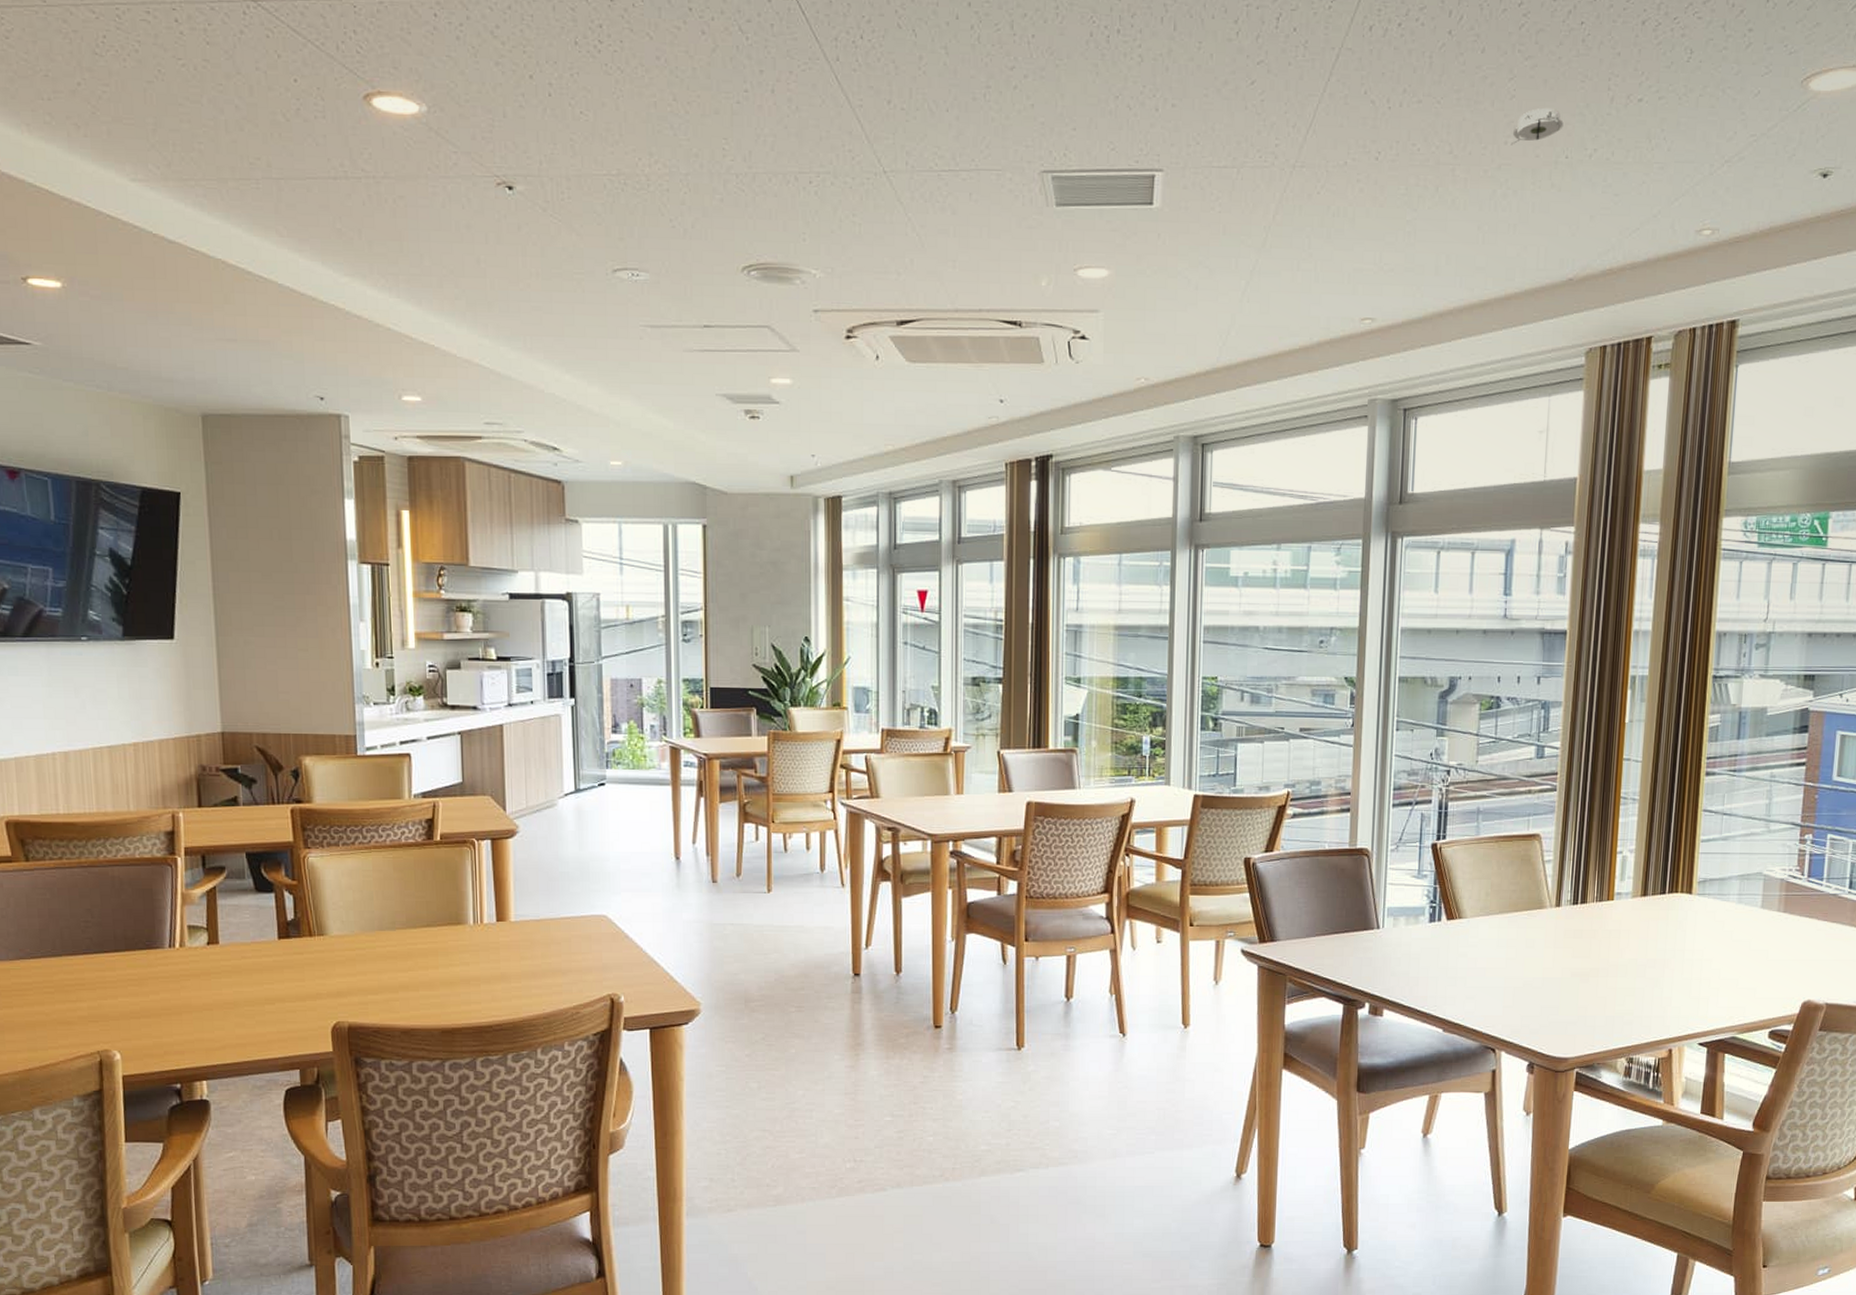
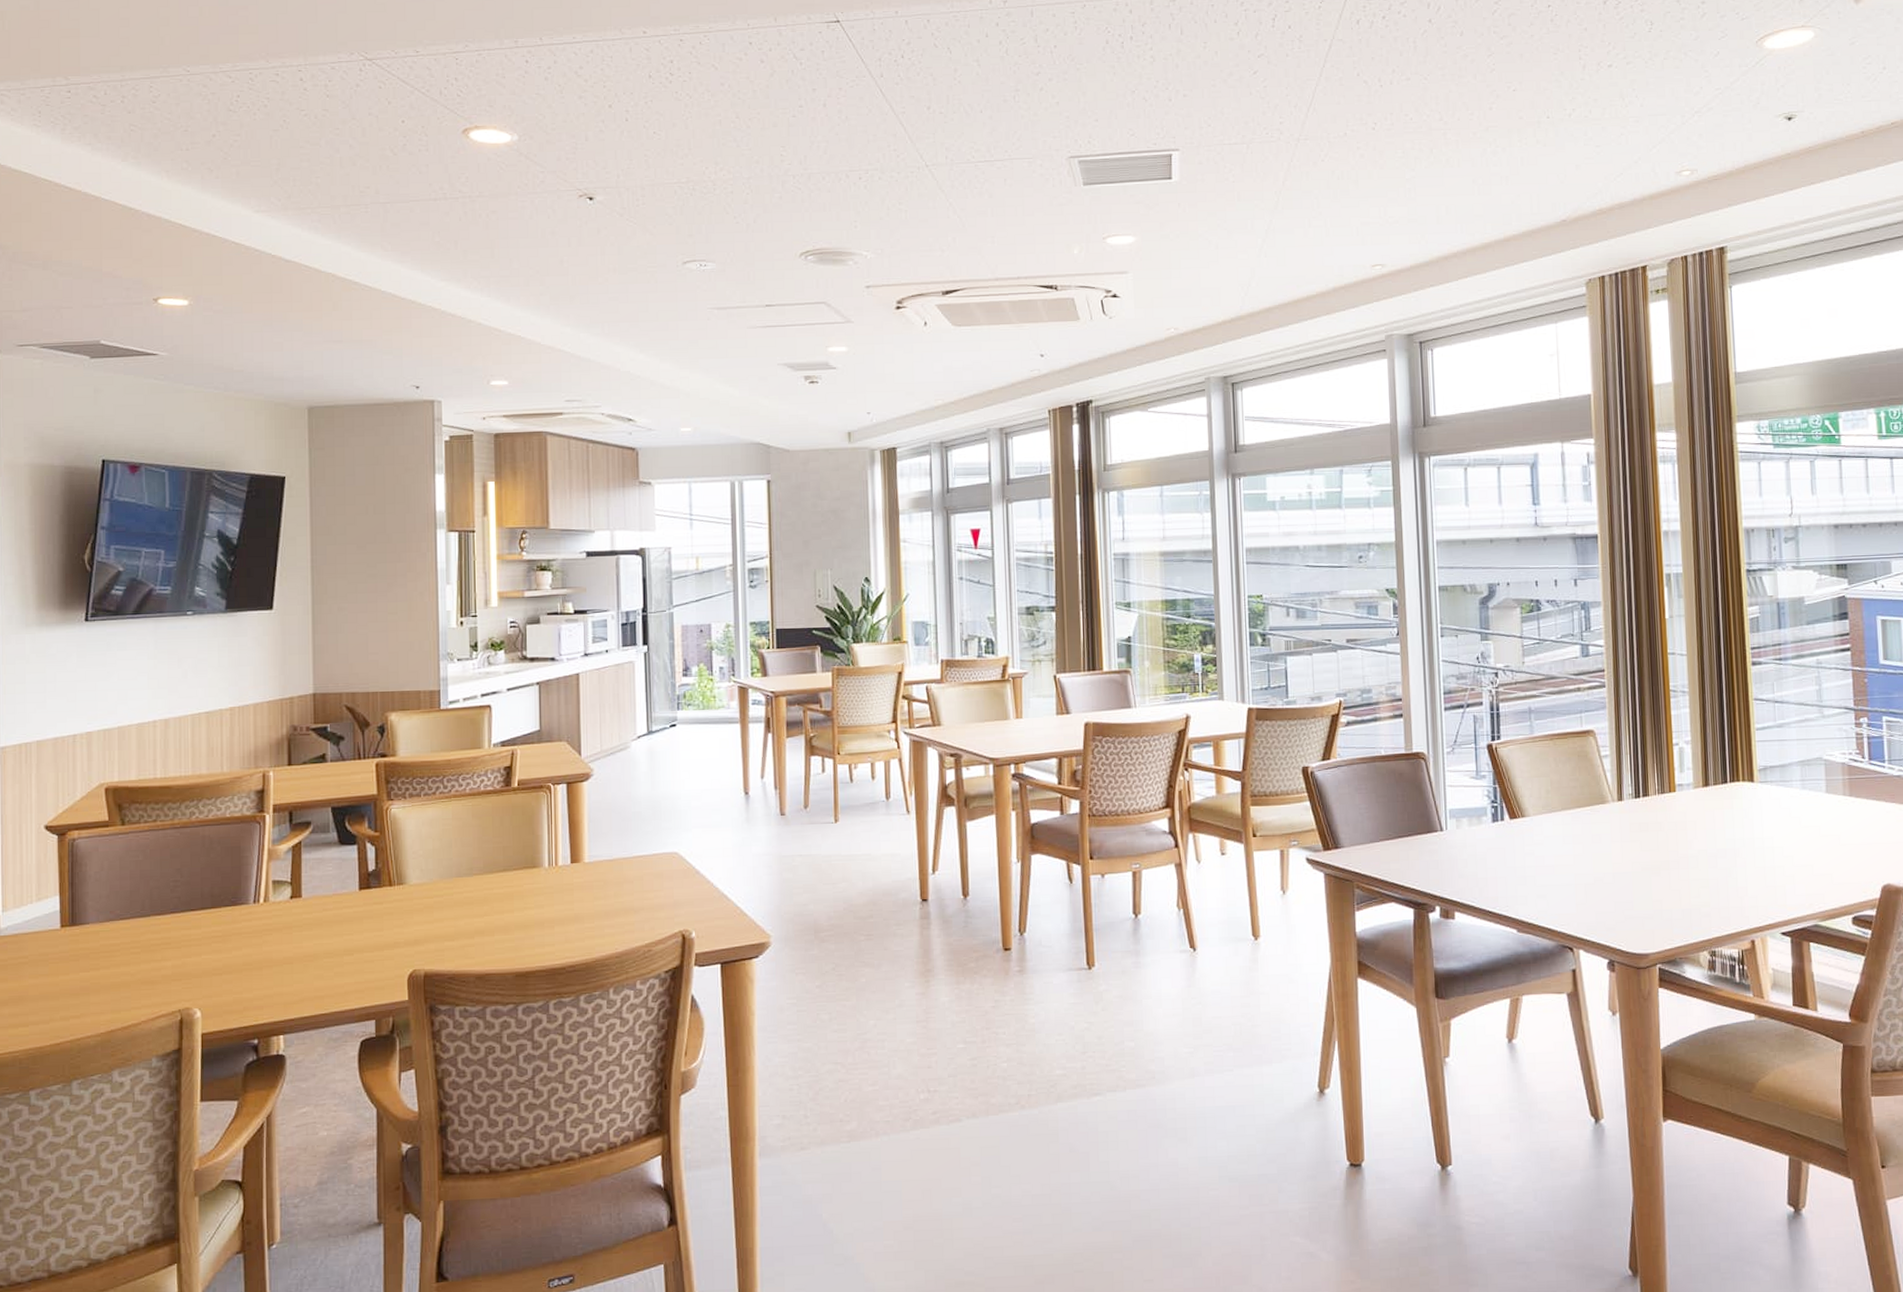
smoke detector: present [1510,107,1564,145] -> none [1495,77,1542,110]

